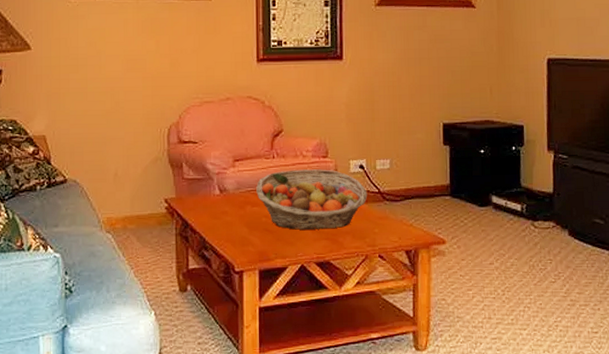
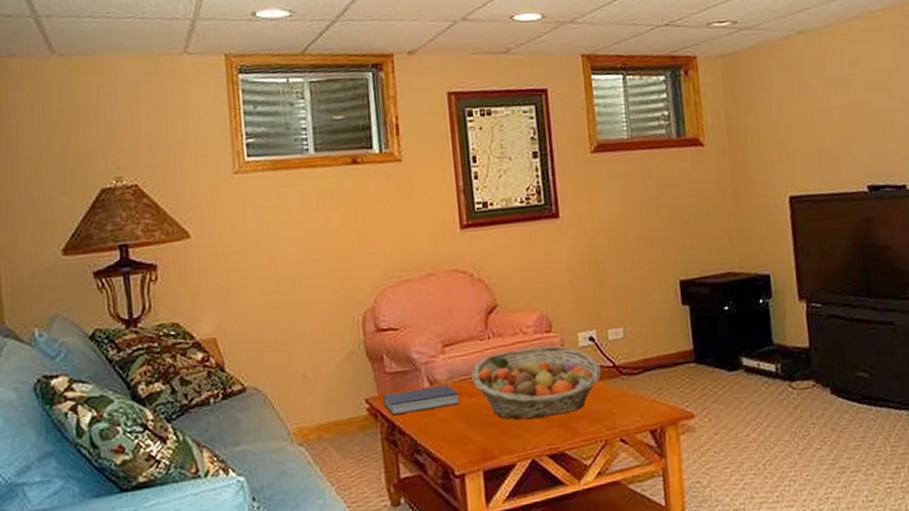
book: none [180,194,244,215] -> present [383,385,460,415]

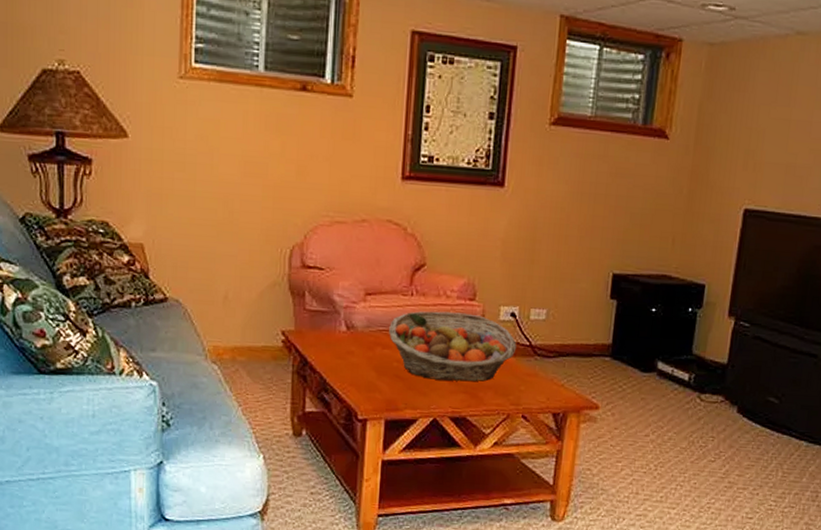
book: present [383,385,460,415] -> none [299,329,374,354]

